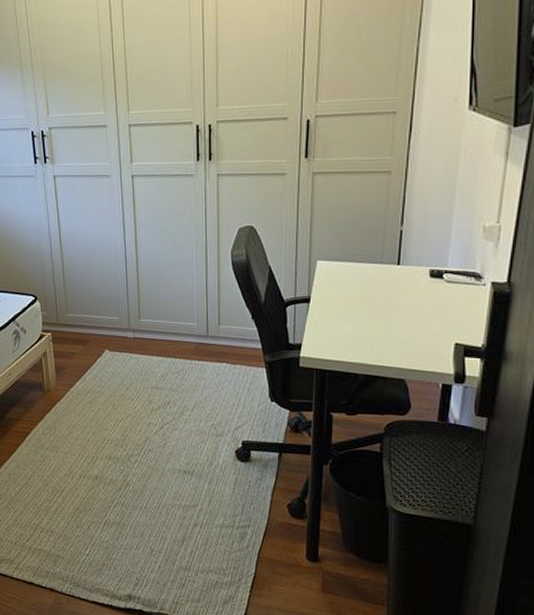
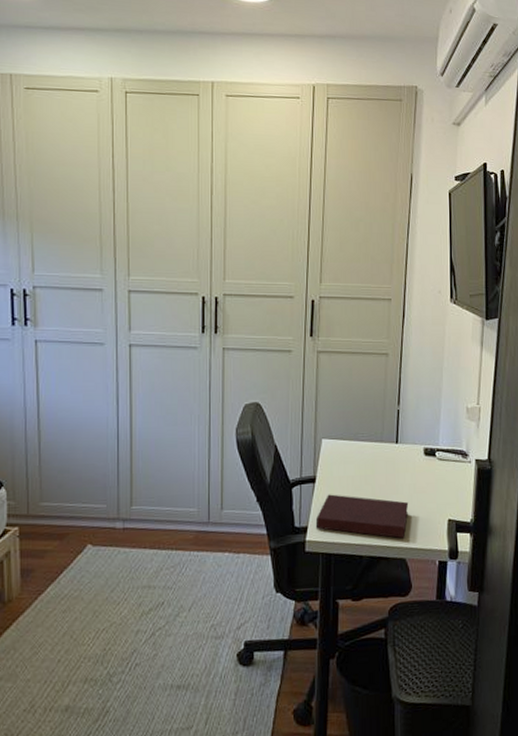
notebook: none [310,314,410,360] -> present [315,494,409,539]

